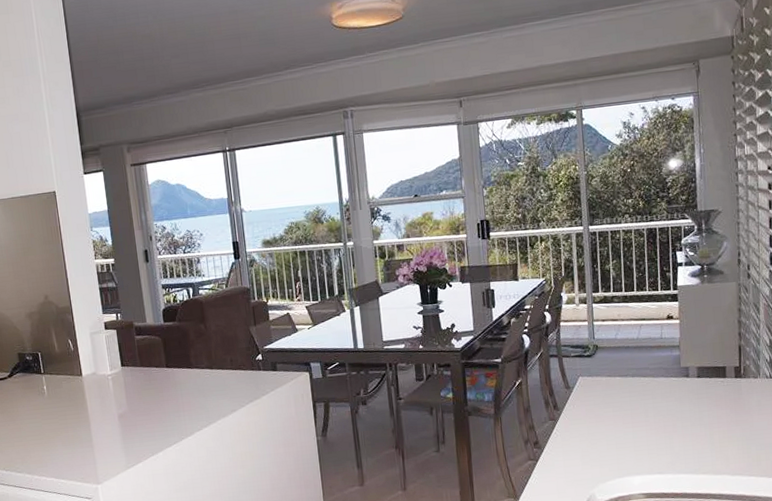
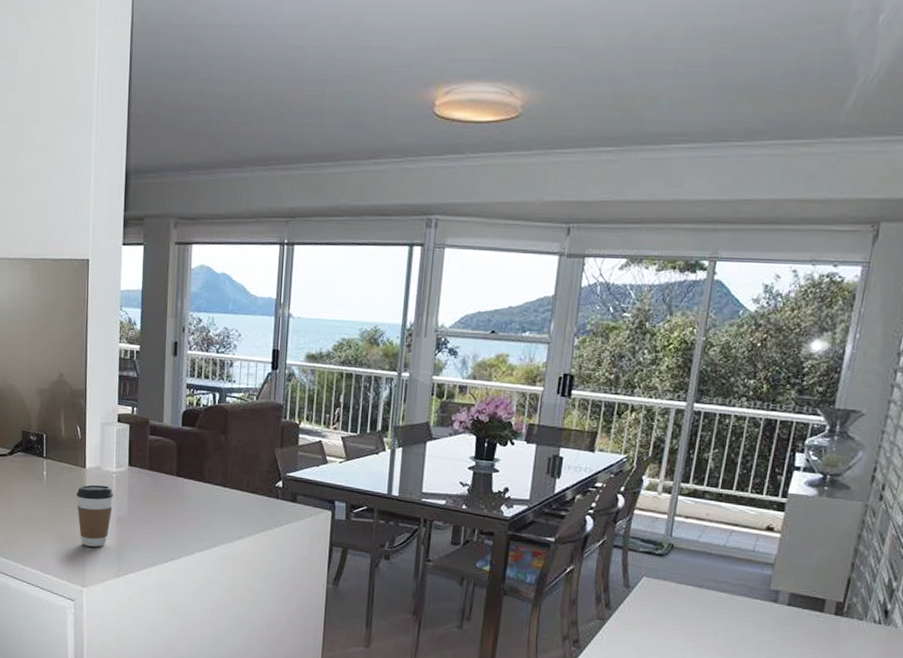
coffee cup: none [77,388,113,447] -> present [76,484,114,547]

